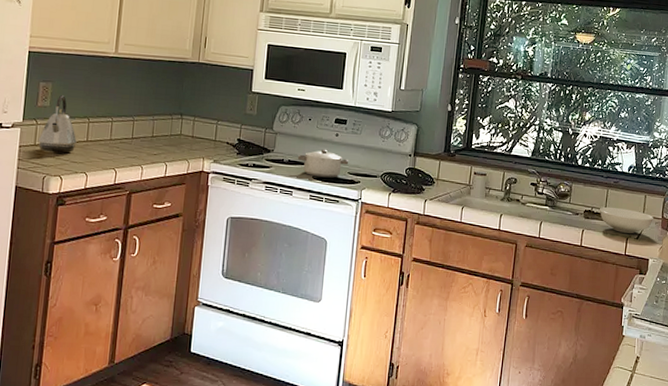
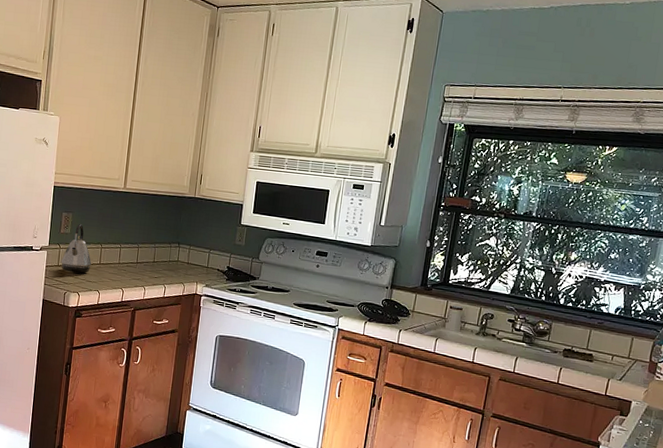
cooking pot: present [297,149,349,178] -> none [280,278,328,305]
bowl: present [599,207,653,233] -> none [580,347,640,375]

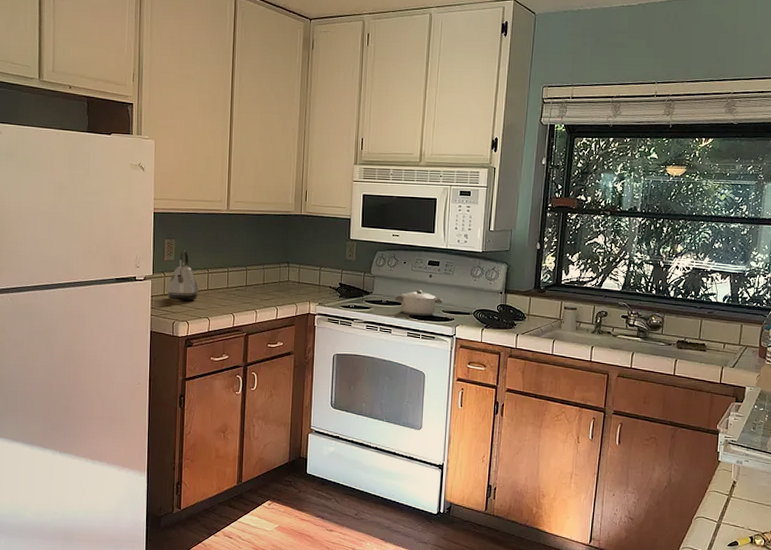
cooking pot: none [280,278,328,305] -> present [394,289,443,316]

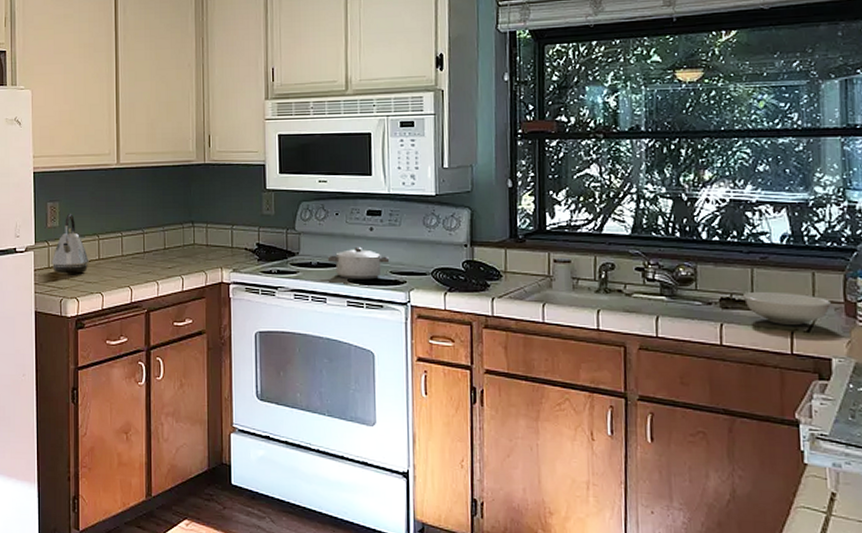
bowl: none [692,337,750,362] -> present [742,291,831,325]

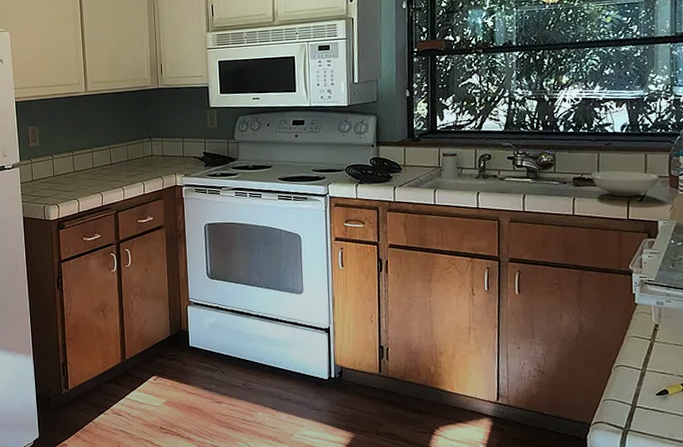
kettle: present [51,214,89,275] -> none [34,135,66,186]
cooking pot: present [327,246,390,280] -> none [261,151,312,178]

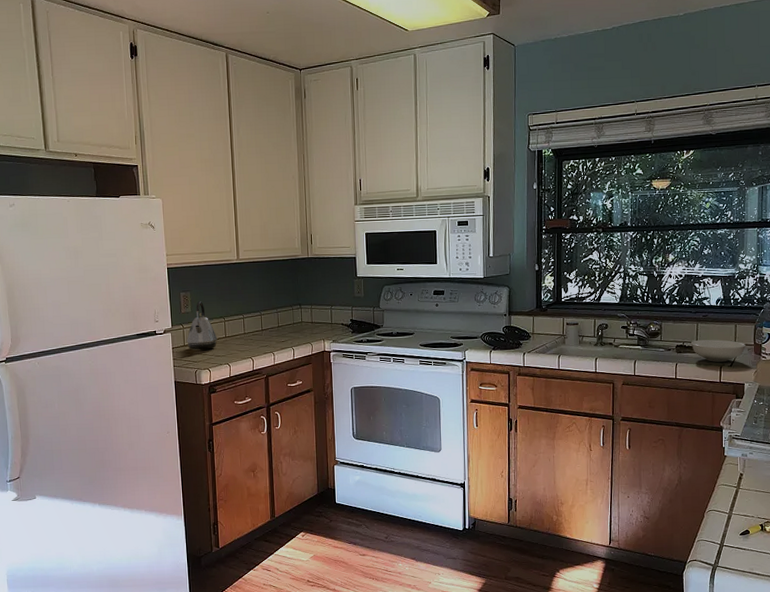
kettle: none [34,135,66,186] -> present [186,301,218,351]

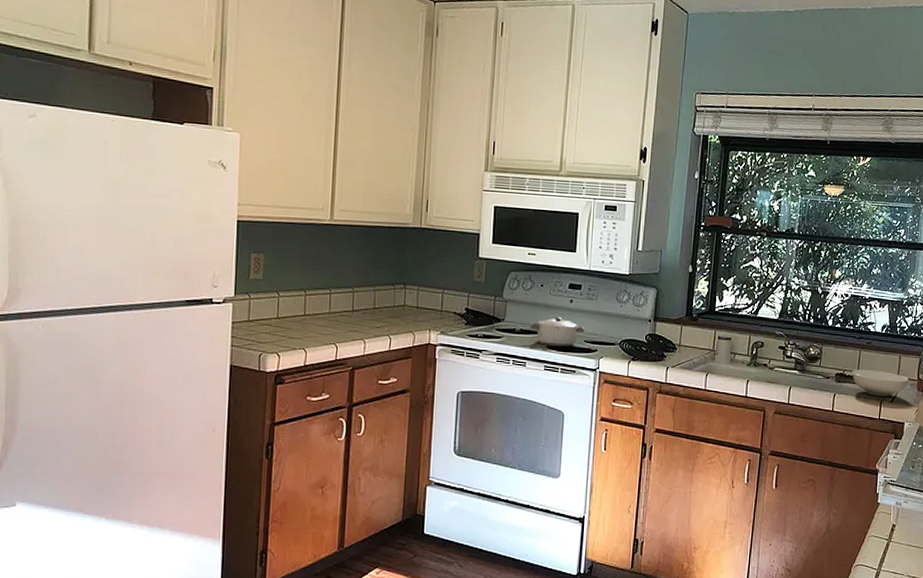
kettle: present [186,301,218,351] -> none [251,267,294,330]
cooking pot: none [404,319,451,344] -> present [529,316,585,347]

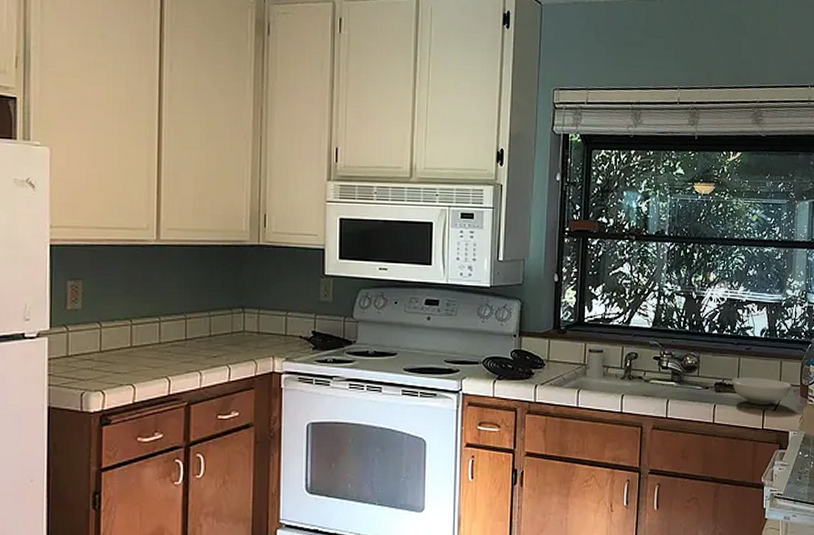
cooking pot: present [529,316,585,347] -> none [384,335,445,369]

